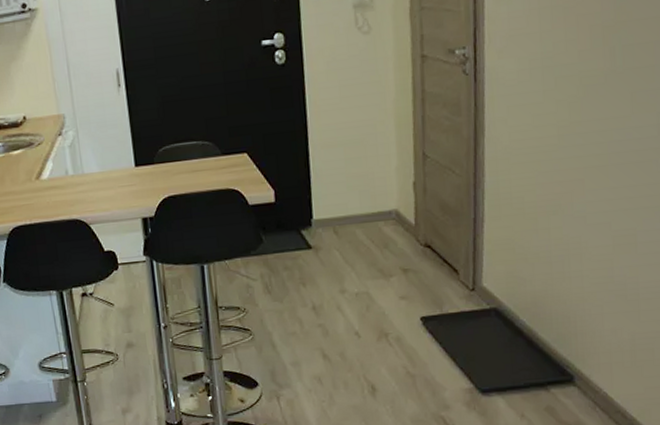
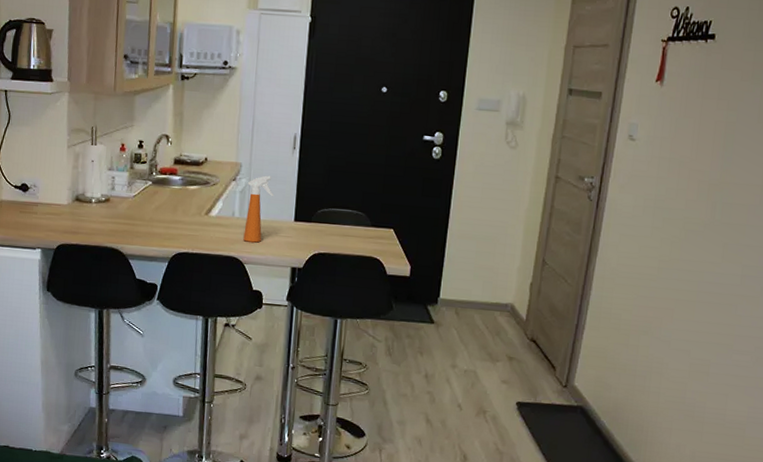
spray bottle: none [76,122,106,200] -> present [243,175,273,243]

